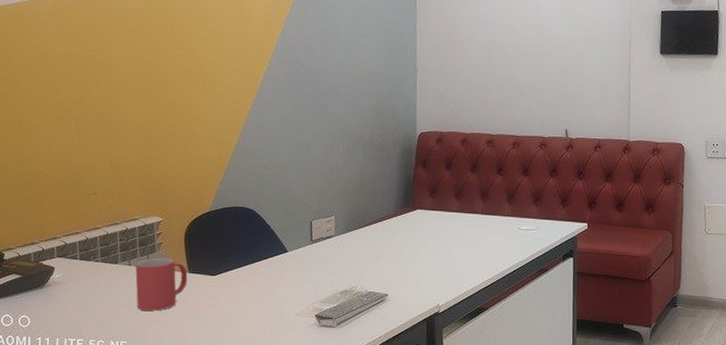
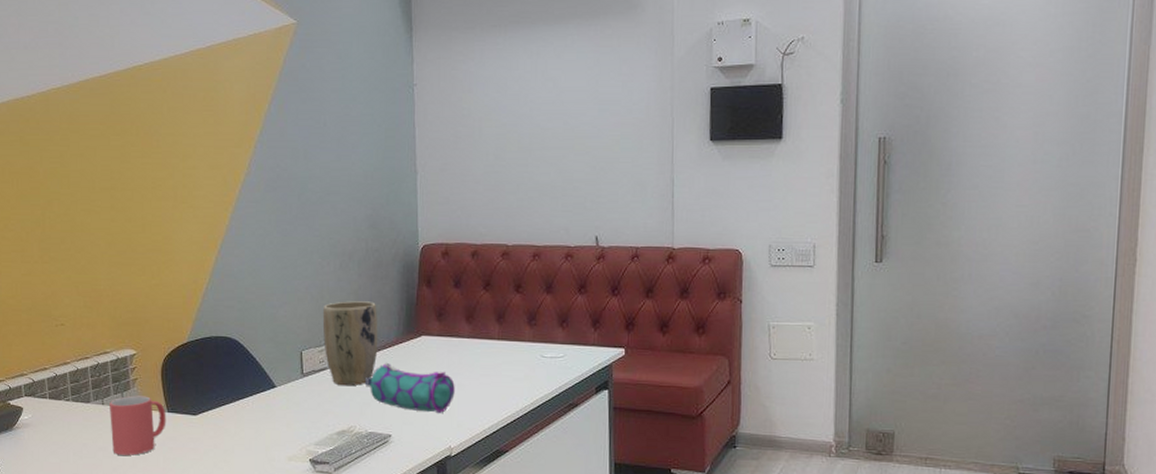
plant pot: none [331,178,380,251] -> present [322,301,378,385]
pencil case: none [367,231,444,276] -> present [366,362,455,413]

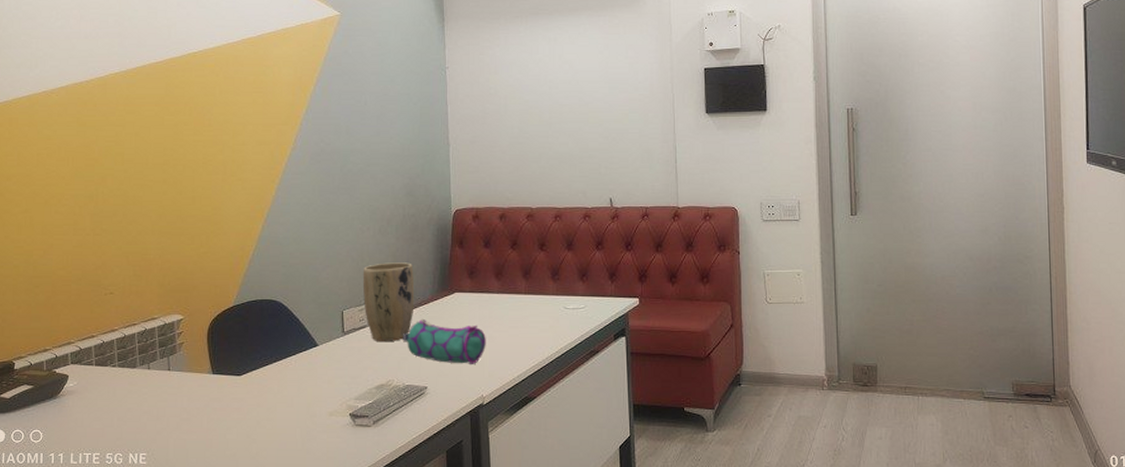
mug: present [110,395,166,456] -> none [155,359,211,418]

